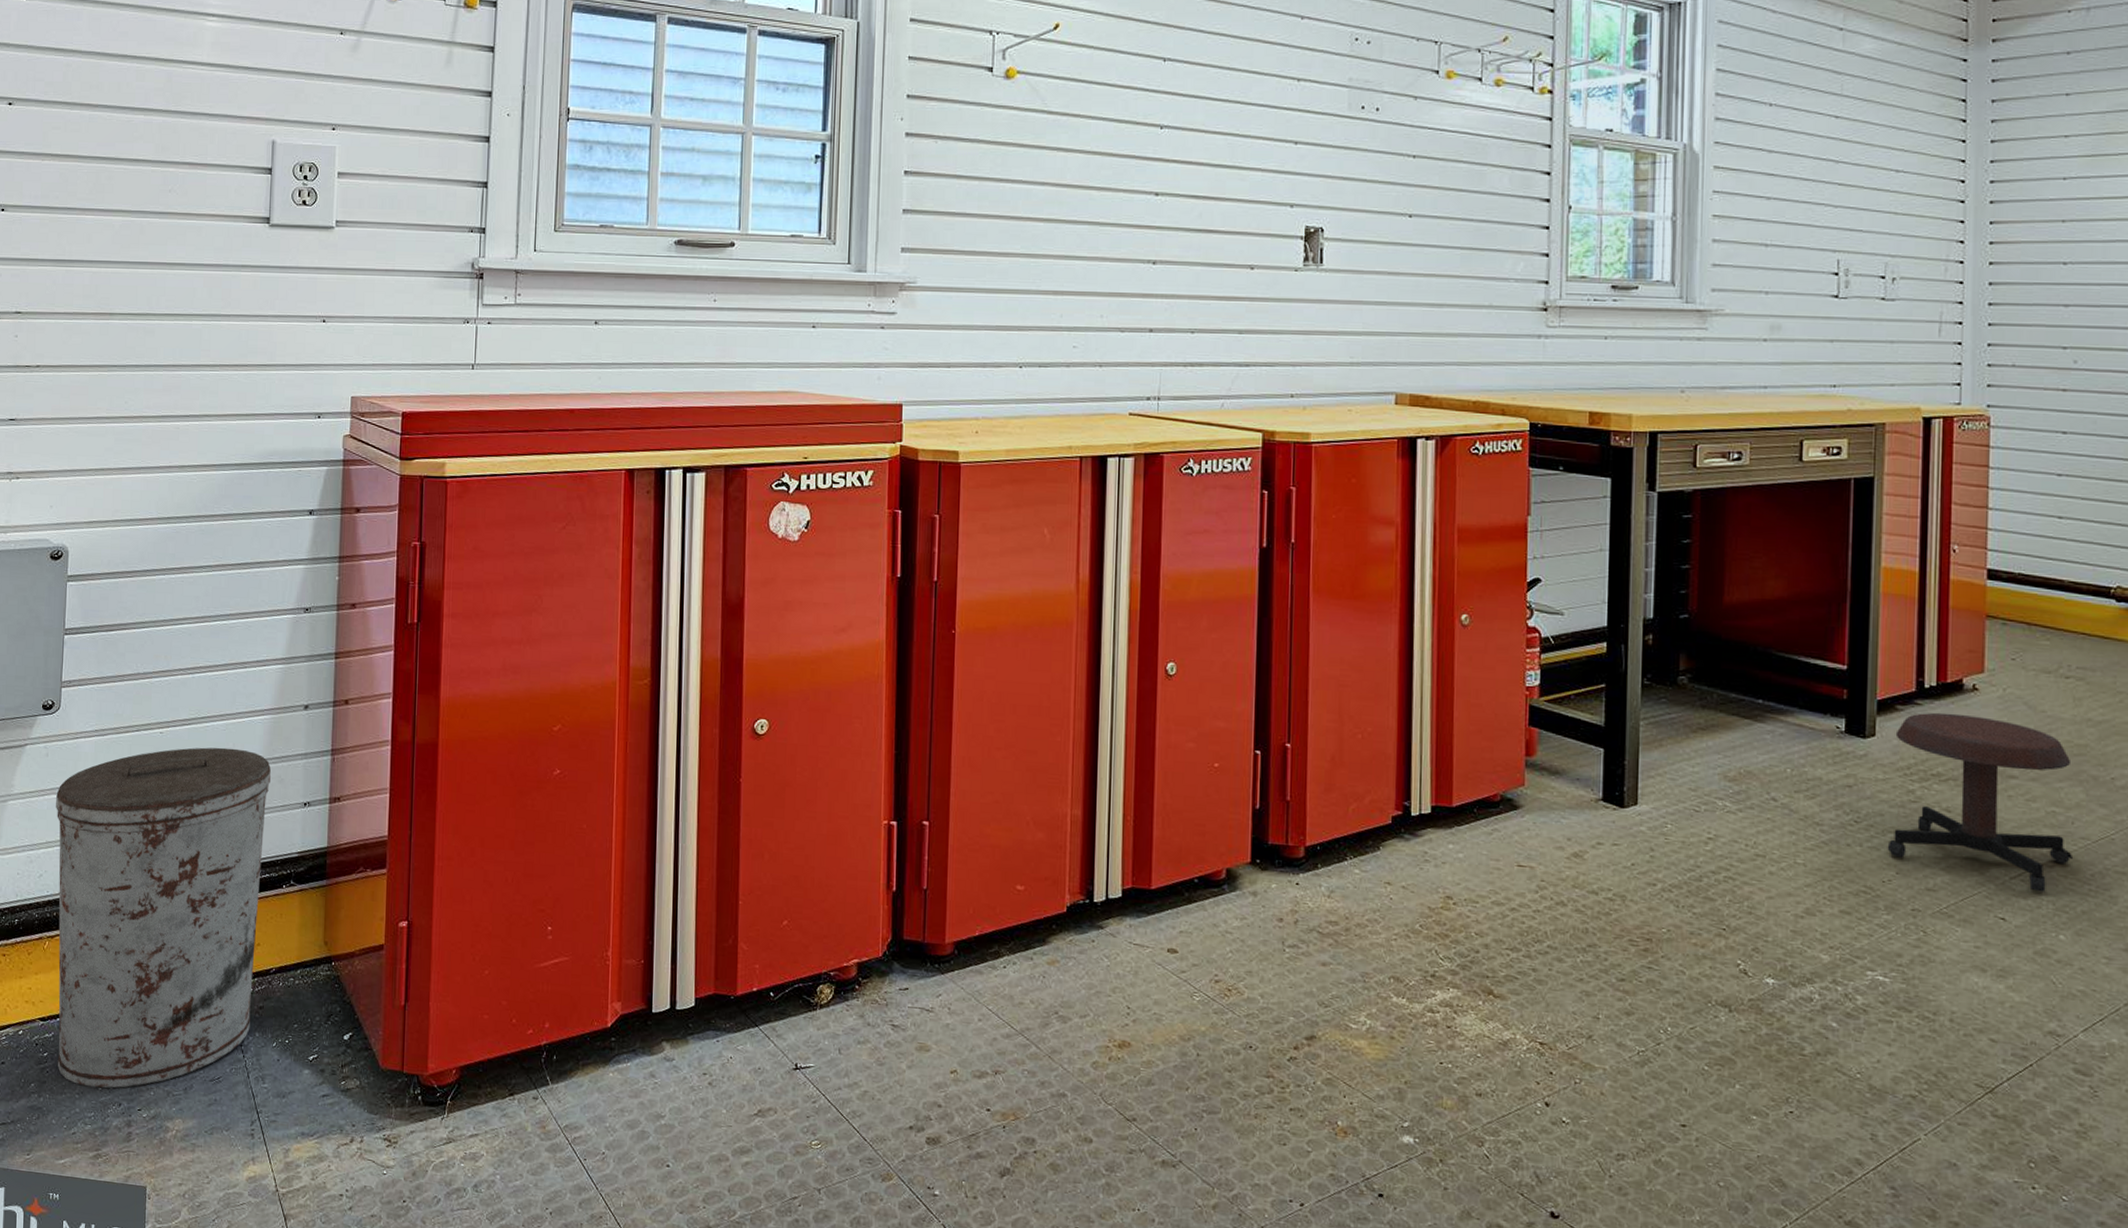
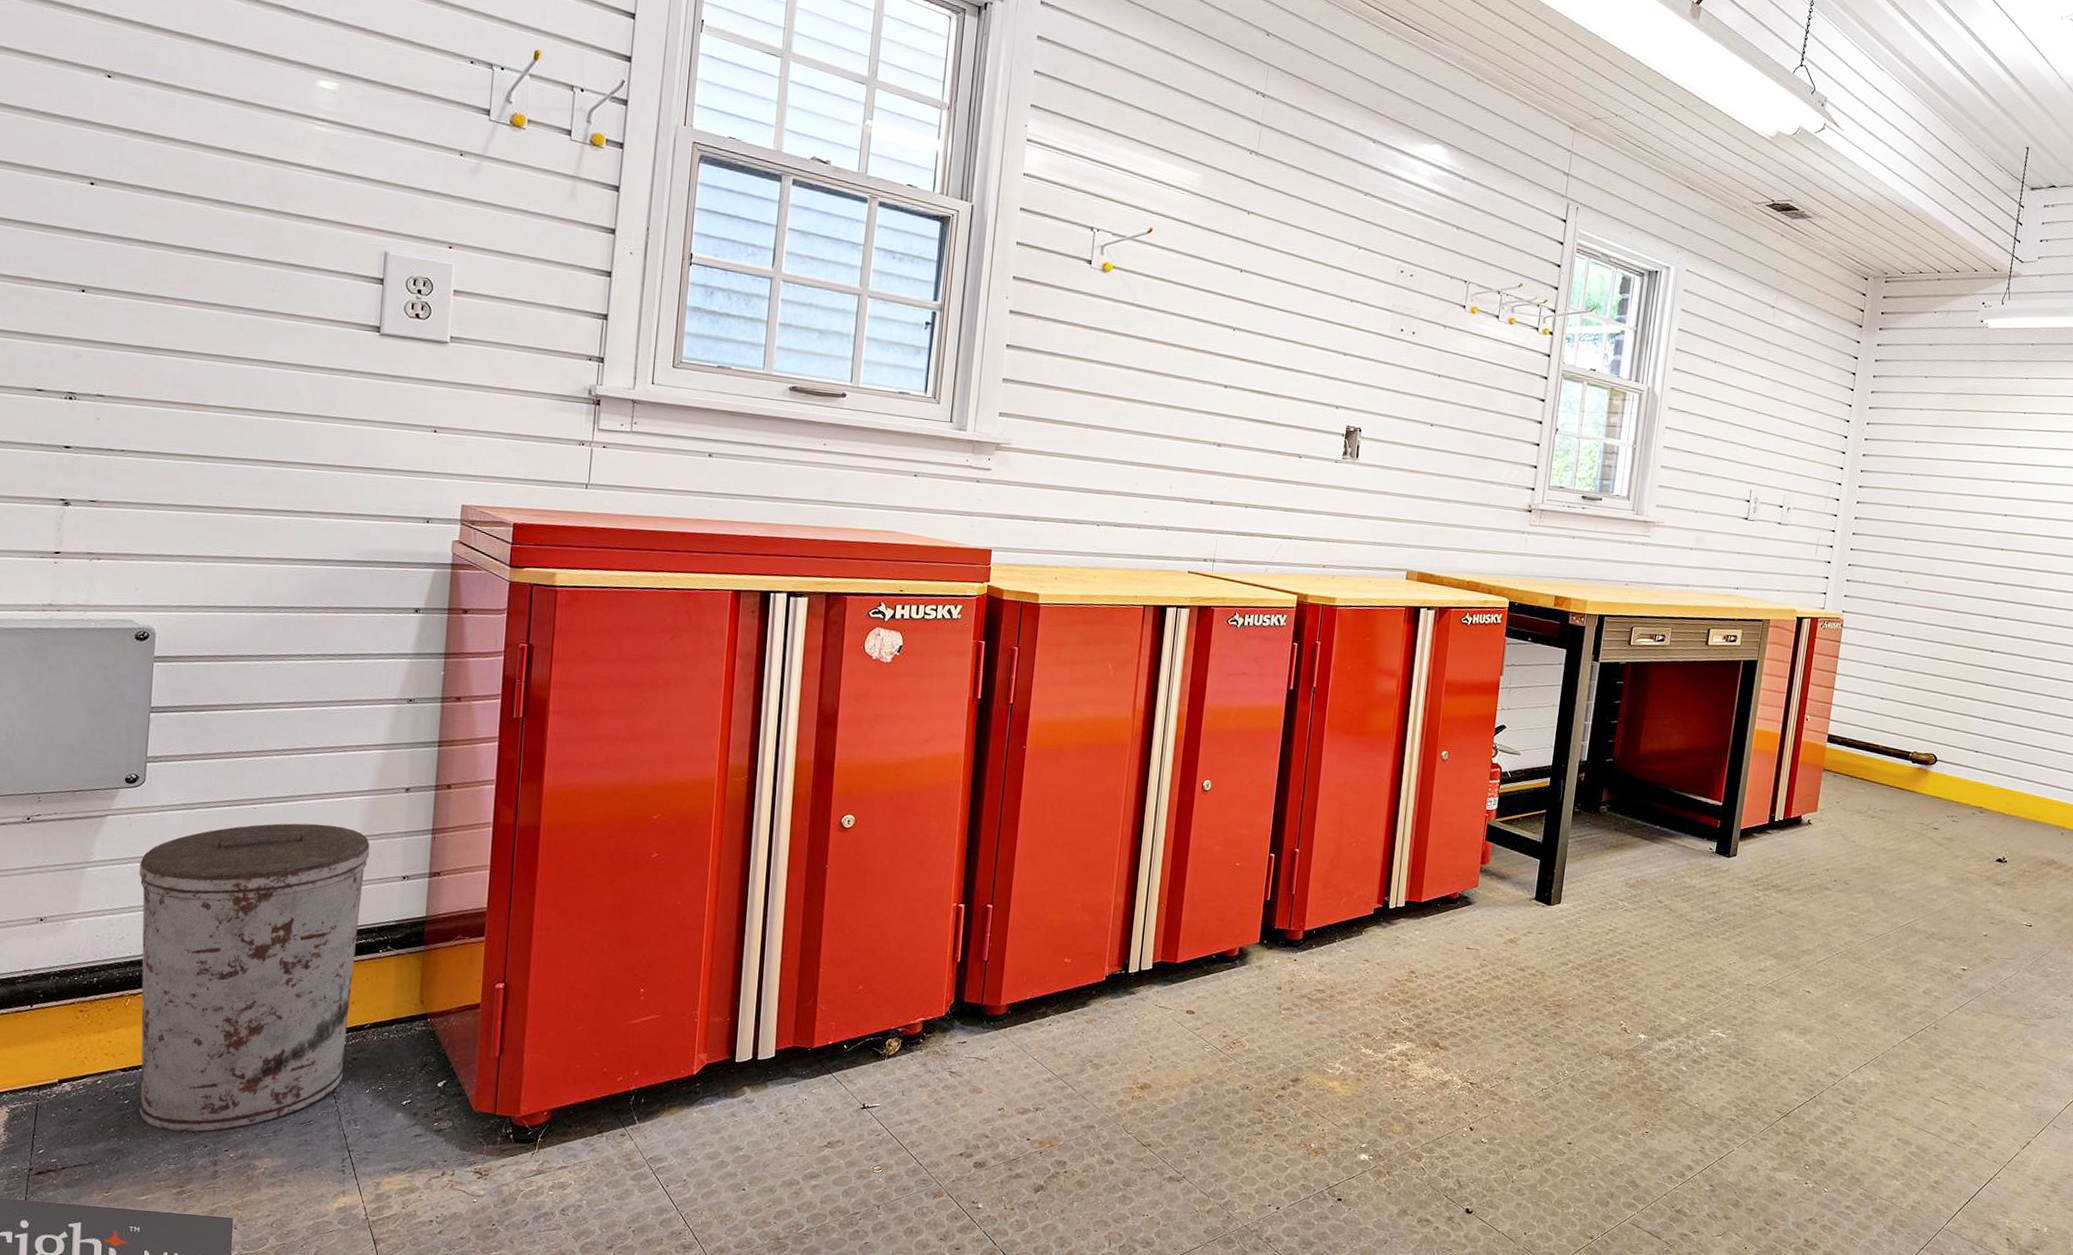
stool: present [1887,712,2074,892] -> none [1735,840,1868,973]

